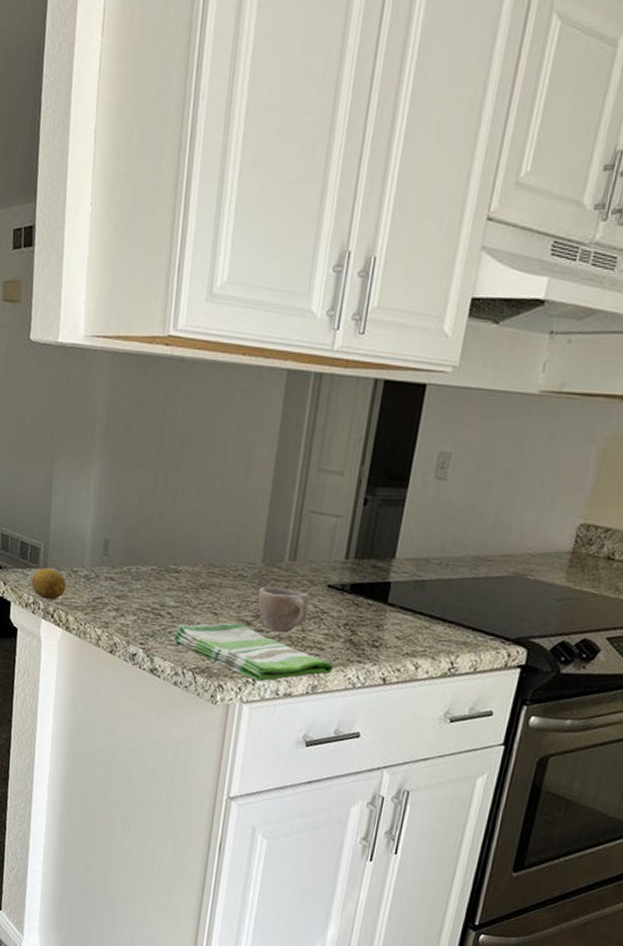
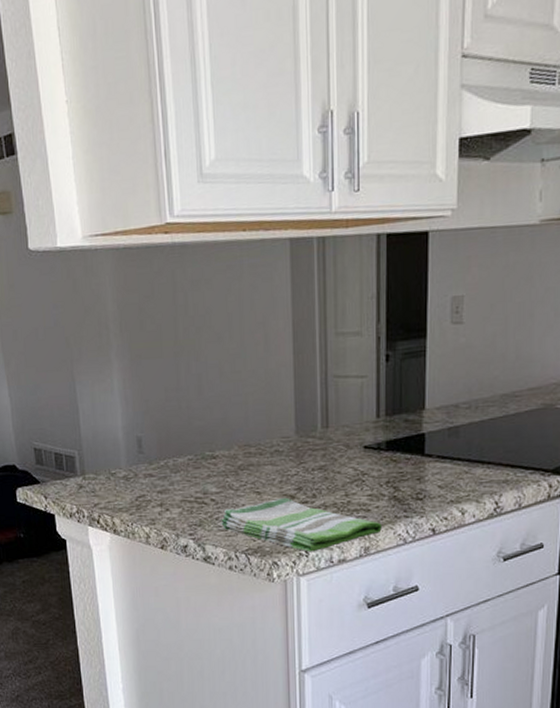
fruit: present [31,568,67,600] -> none [72,475,107,507]
cup: present [258,586,310,634] -> none [297,456,349,501]

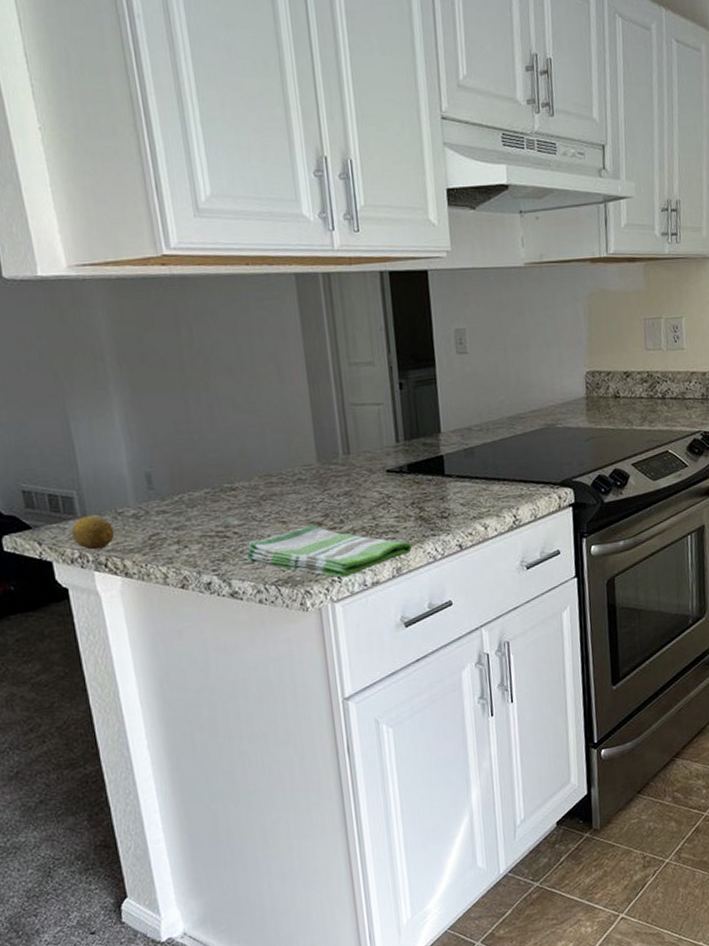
fruit: none [72,475,107,507] -> present [71,516,115,550]

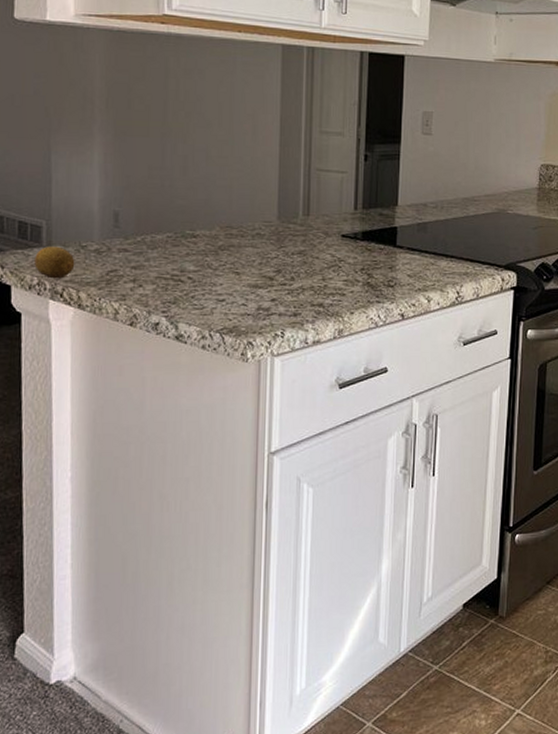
dish towel: present [246,524,412,578] -> none [197,279,355,333]

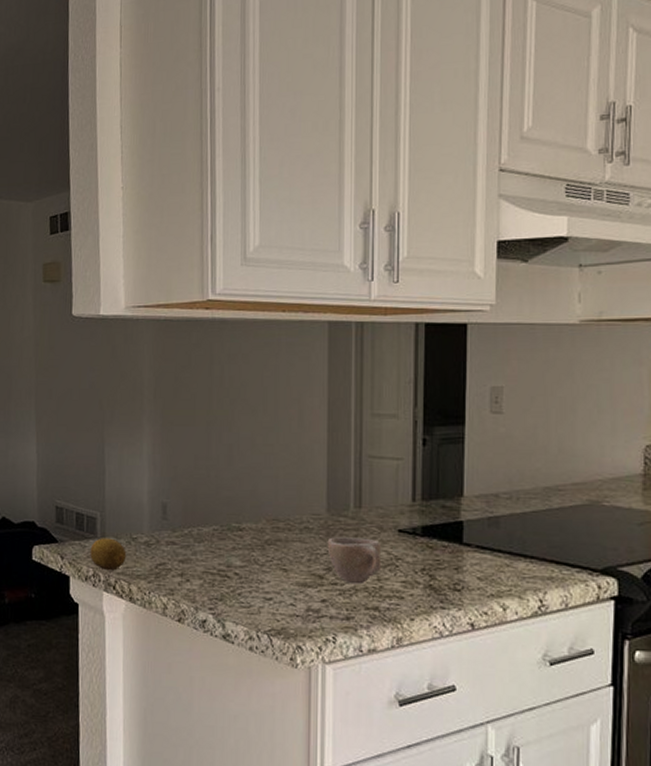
cup: none [277,242,327,284] -> present [327,537,382,585]

